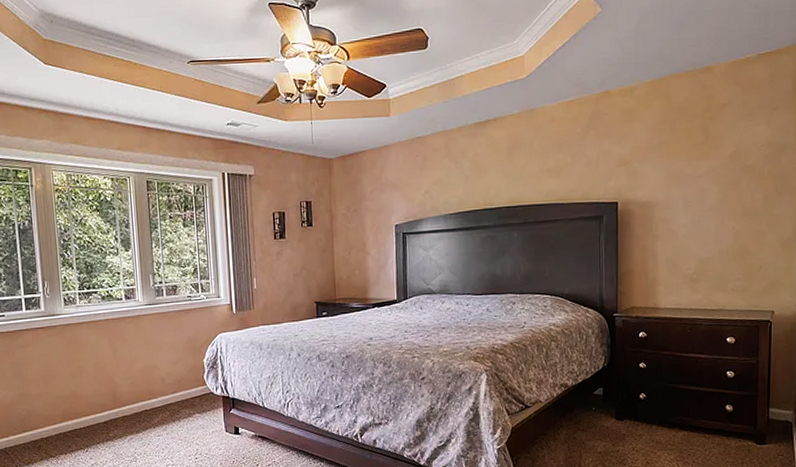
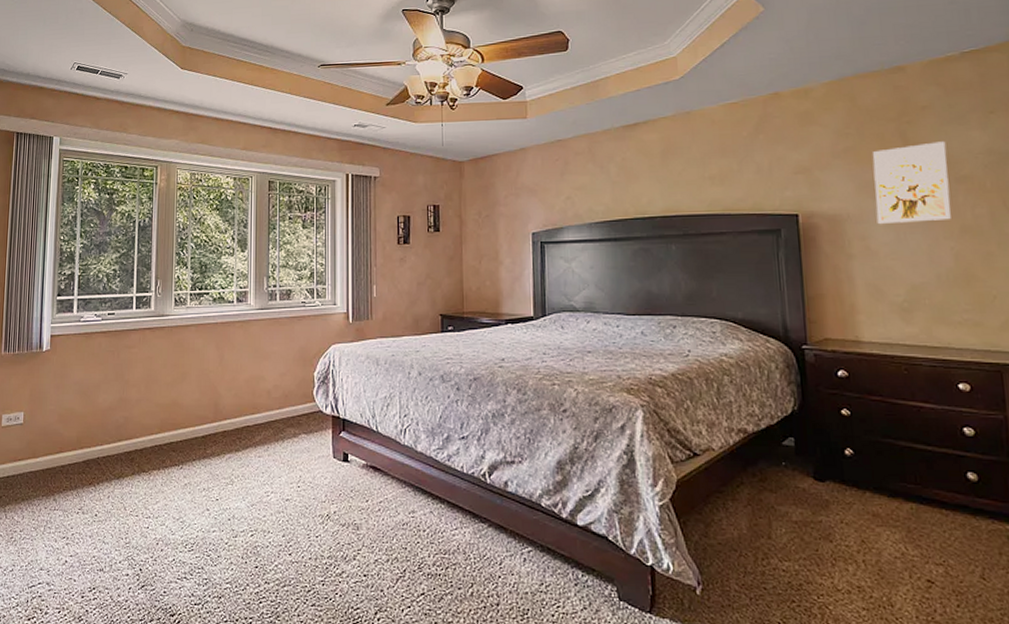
wall art: none [679,135,738,210] -> present [872,141,951,225]

